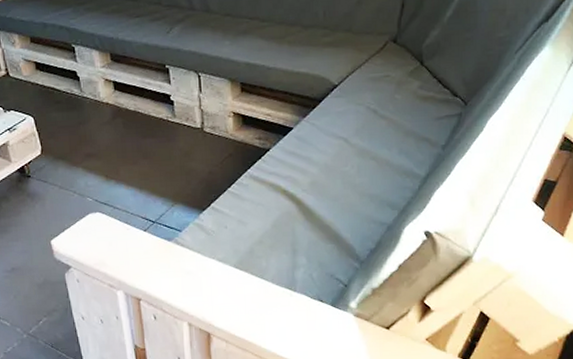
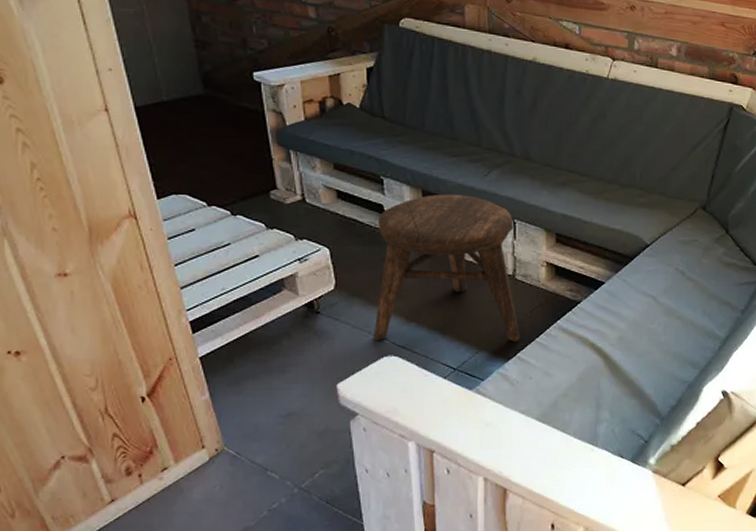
stool: none [73,53,214,200] -> present [373,194,521,341]

